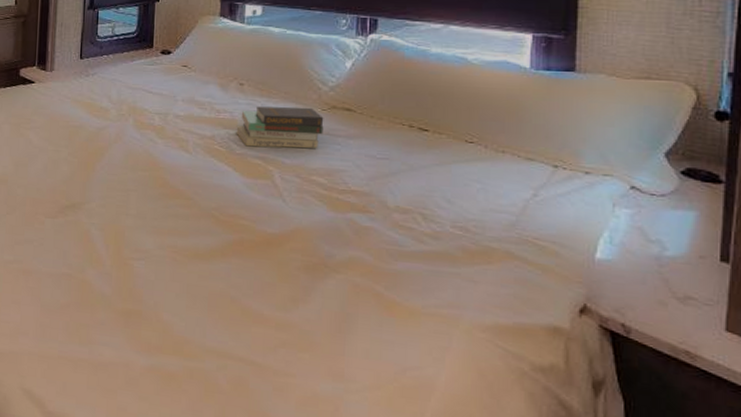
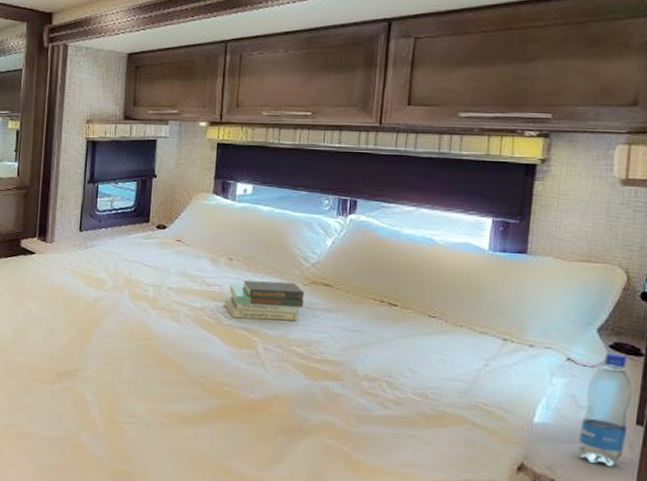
bottle: none [650,181,715,310] -> present [577,353,634,467]

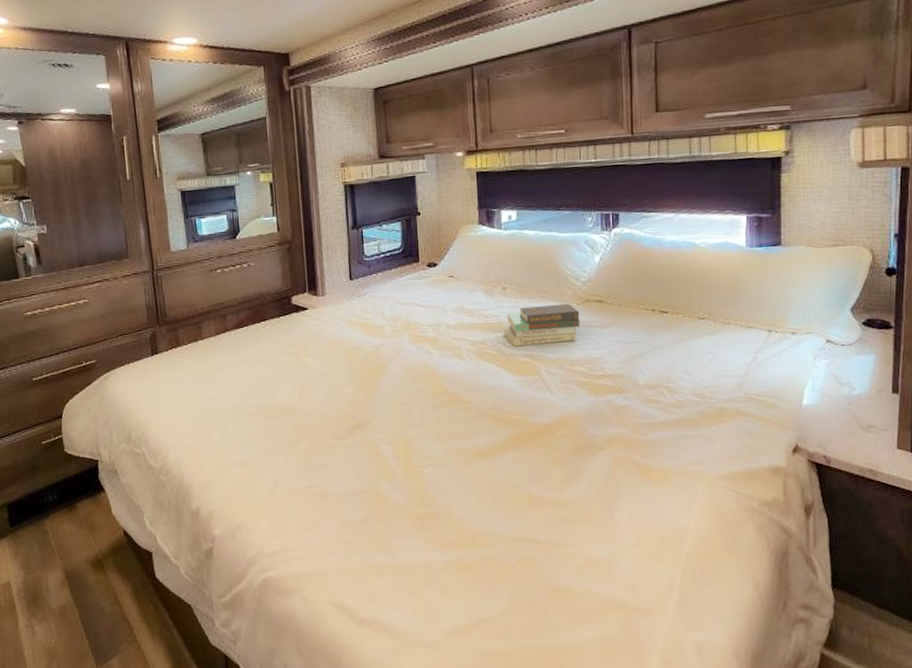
bottle: present [577,353,634,467] -> none [843,329,888,436]

